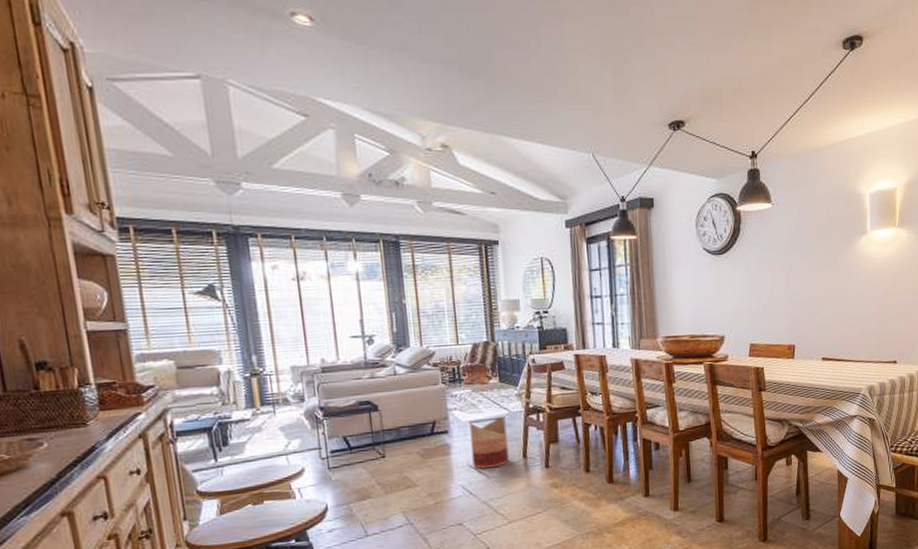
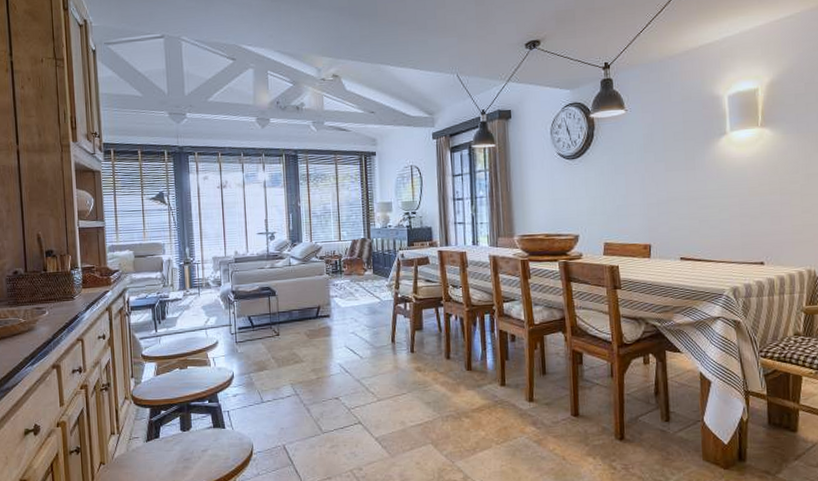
basket: present [469,416,509,469] -> none [347,304,379,350]

